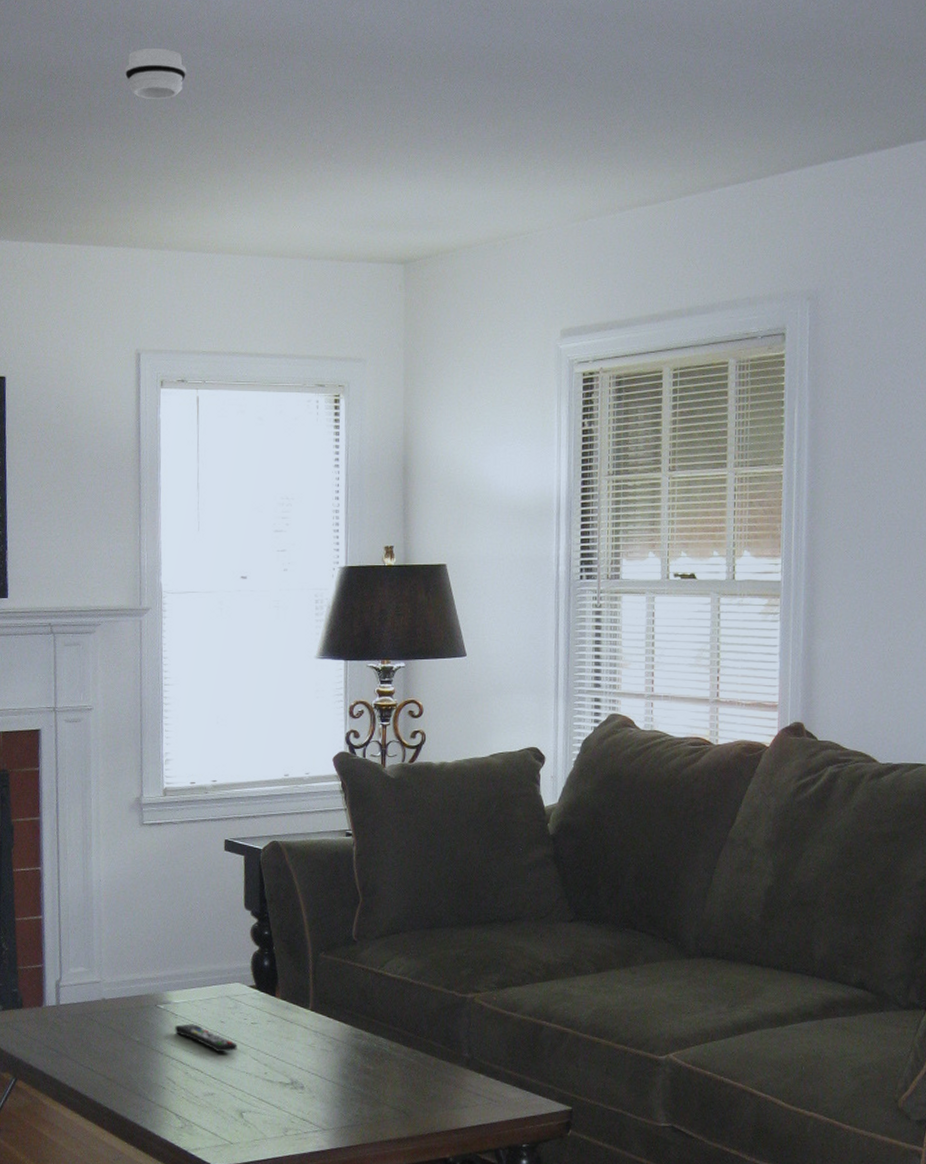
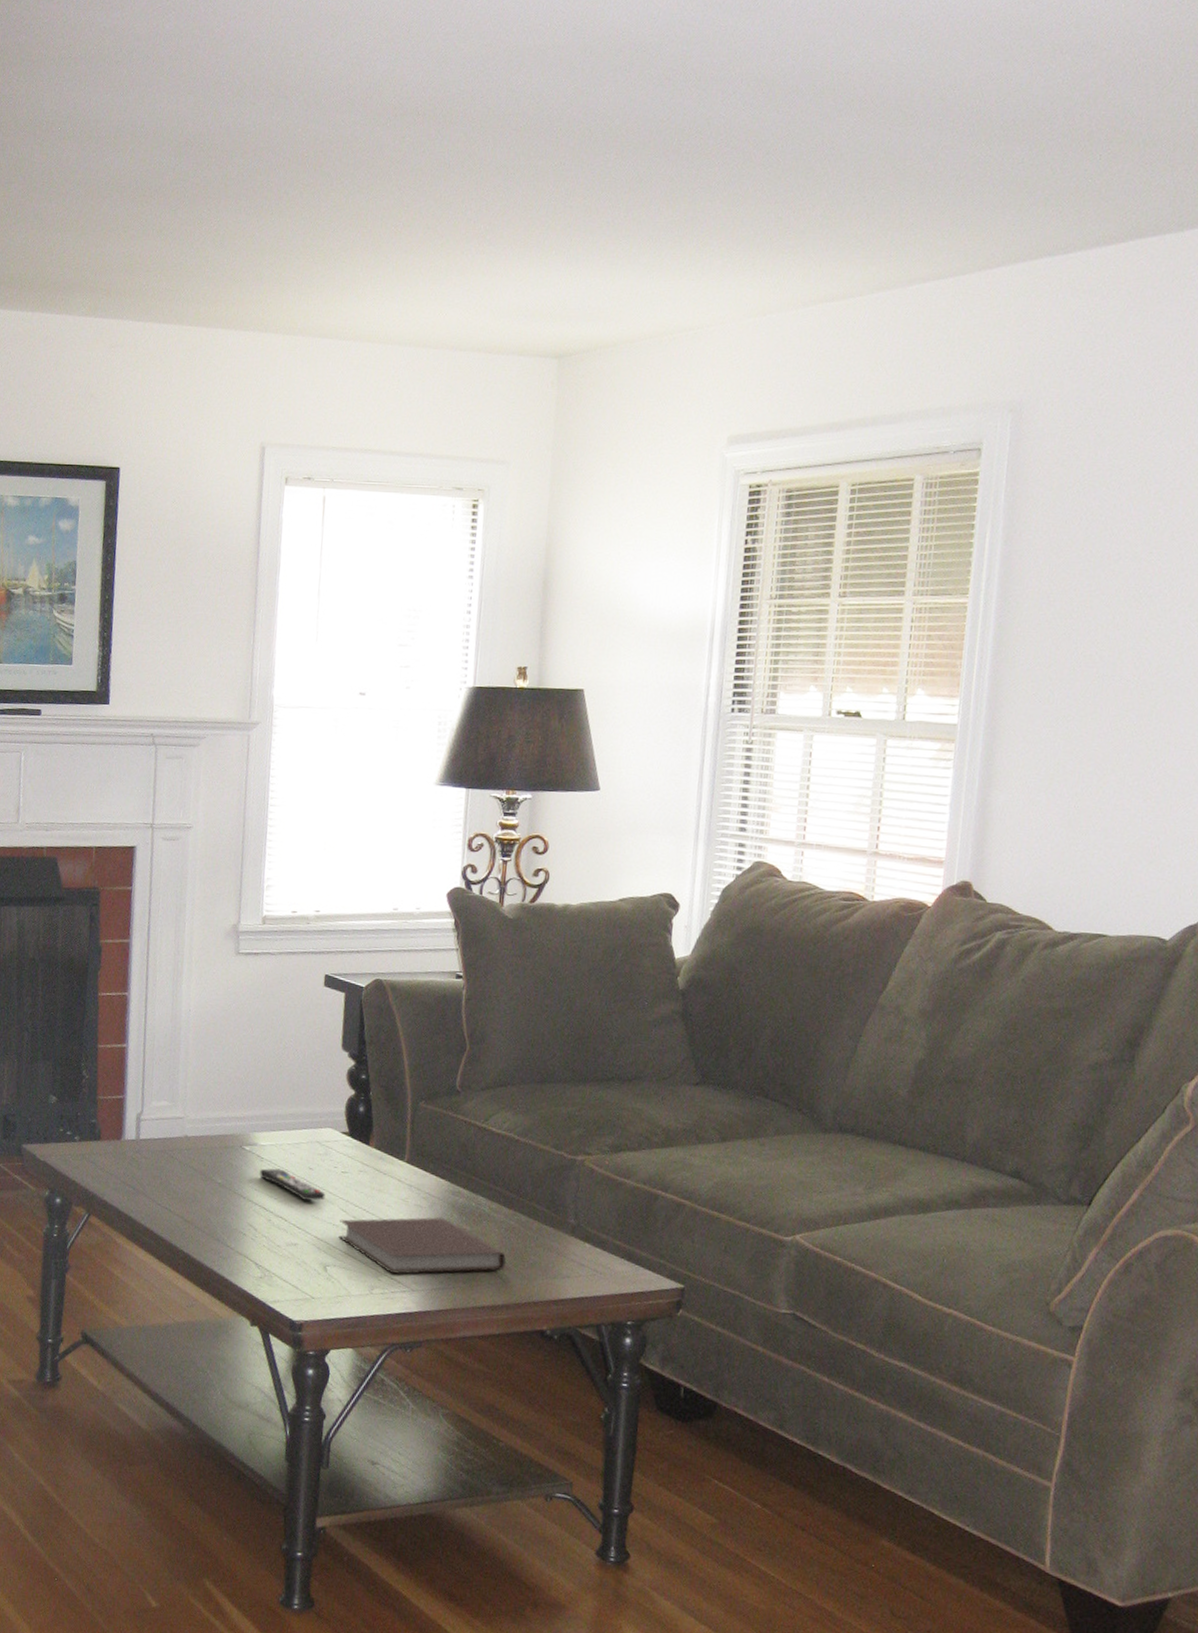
smoke detector: present [124,47,186,100] -> none [266,114,333,172]
notebook: none [252,1060,409,1116] -> present [338,1217,507,1274]

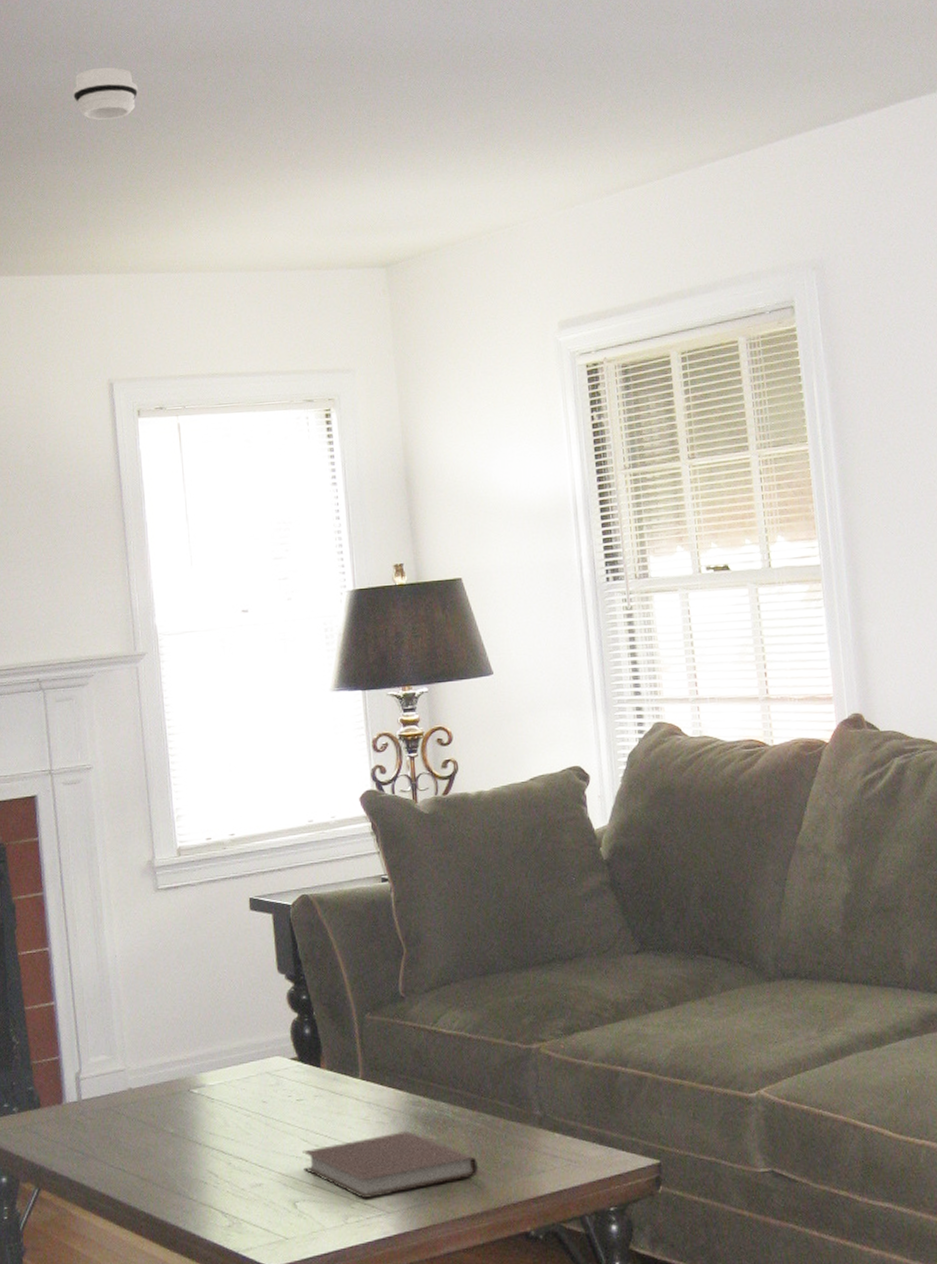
remote control: present [258,1168,325,1201] -> none [211,1107,284,1137]
smoke detector: none [266,114,333,172] -> present [72,67,138,120]

